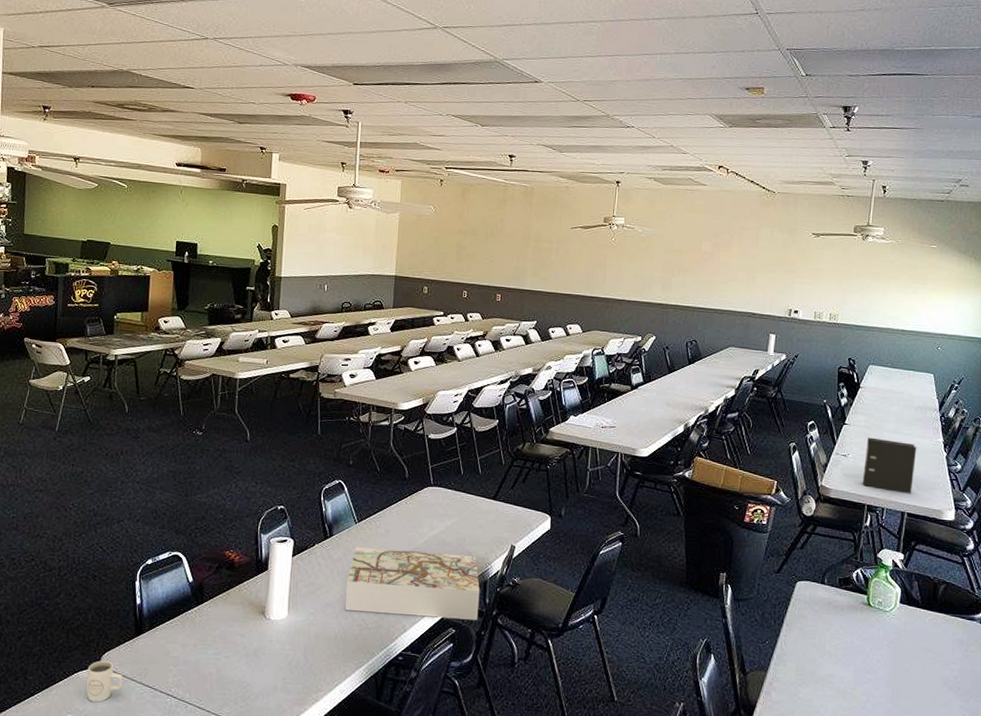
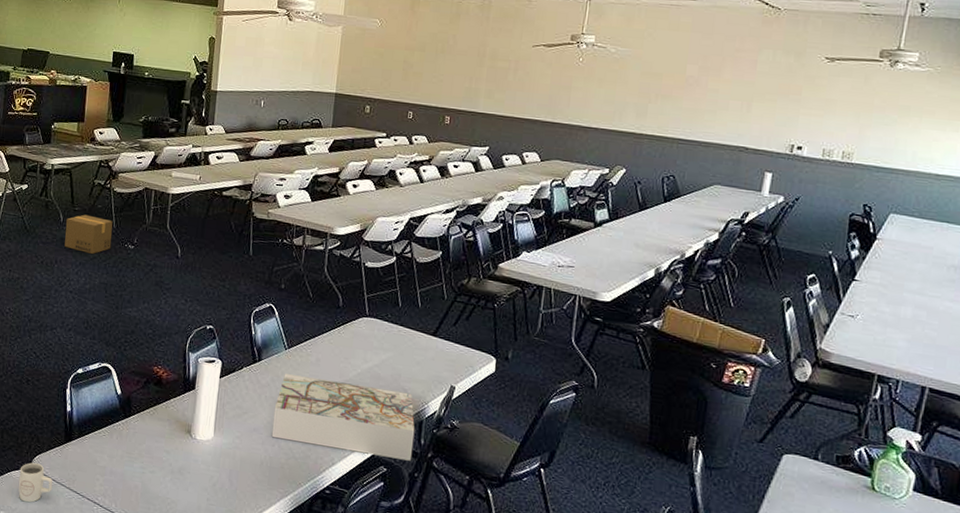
cardboard box: none [130,403,180,443] -> present [64,214,113,254]
binder: present [862,437,917,494] -> none [872,297,947,367]

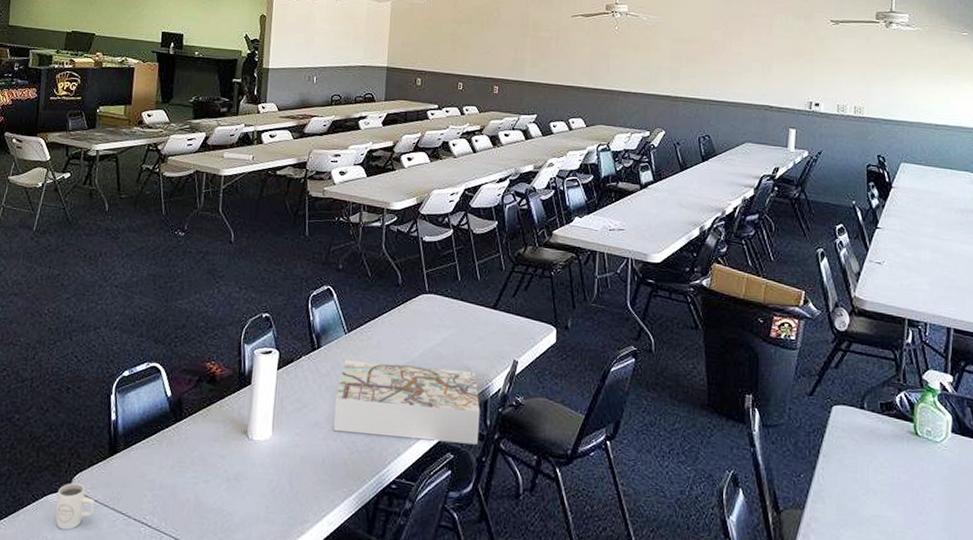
cardboard box: present [64,214,113,254] -> none [110,202,162,244]

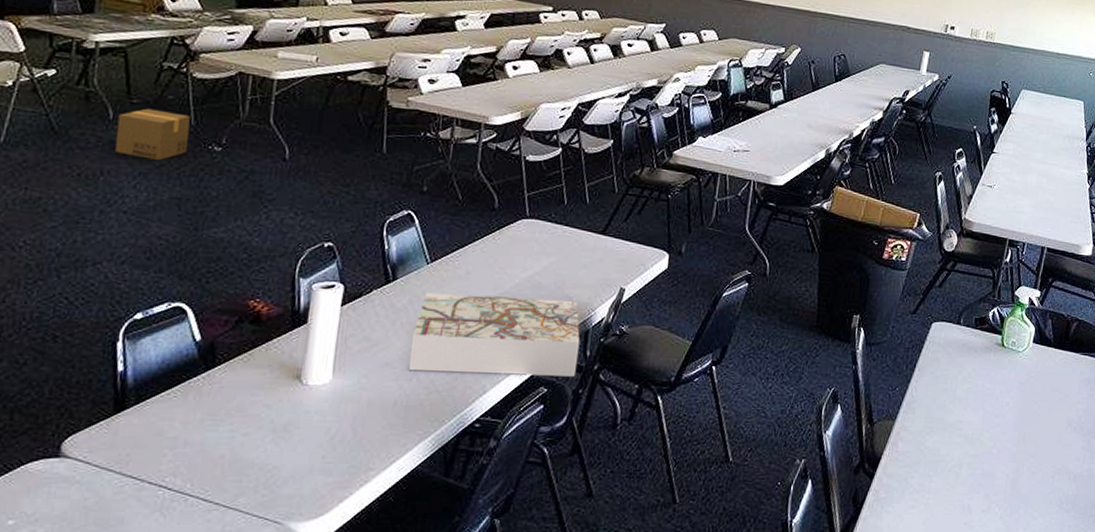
mug: present [55,482,96,530] -> none [37,446,95,502]
cardboard box: none [110,202,162,244] -> present [115,108,191,160]

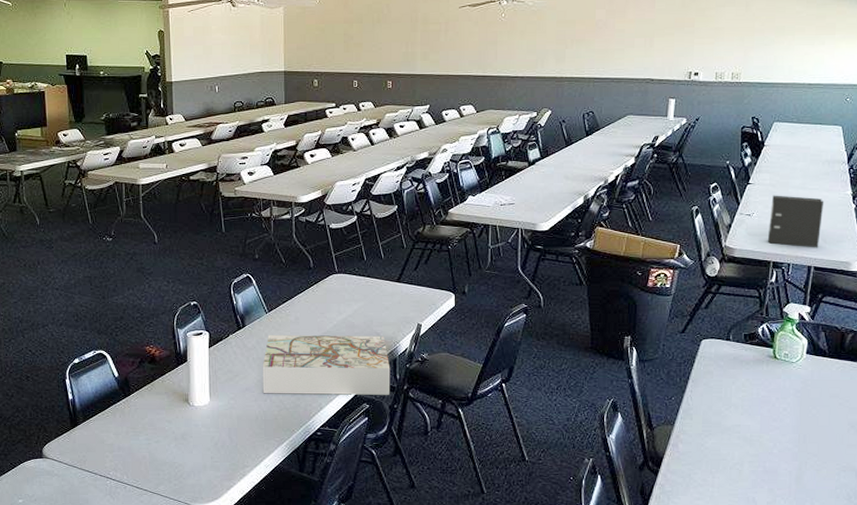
cardboard box: present [115,108,191,160] -> none [42,215,90,251]
binder: none [1005,167,1062,228] -> present [767,195,824,248]

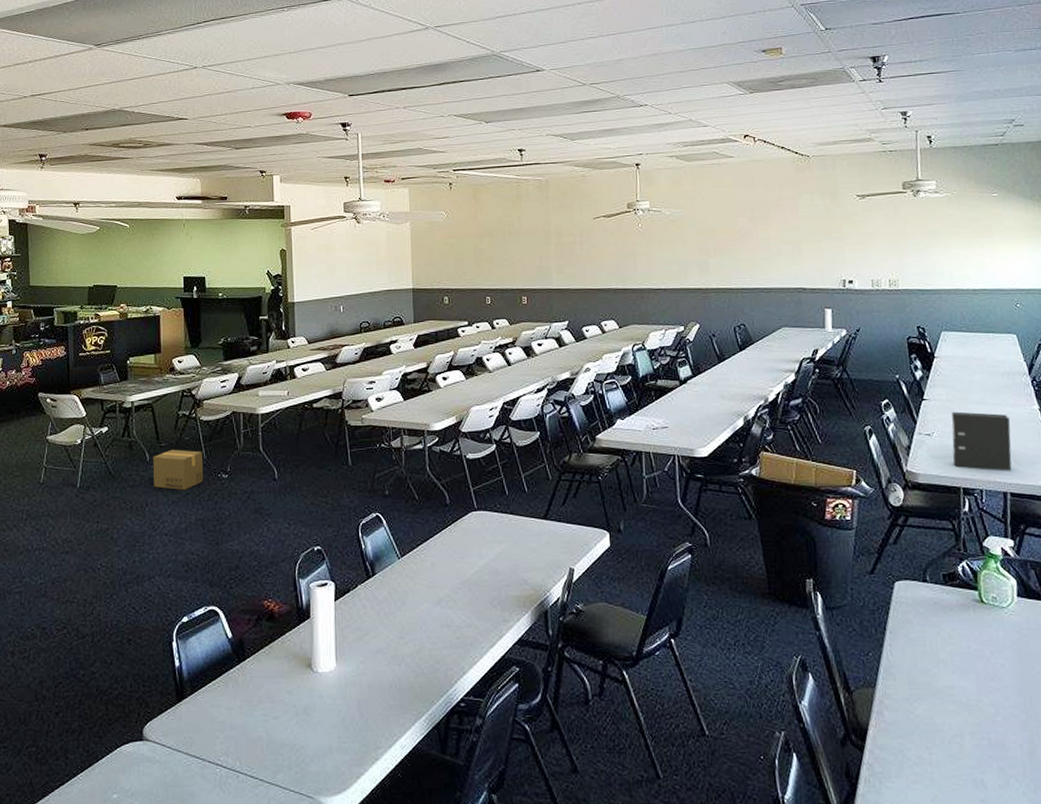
cardboard box: none [42,215,90,251] -> present [153,449,204,490]
board game: present [262,335,390,395] -> none [395,583,543,656]

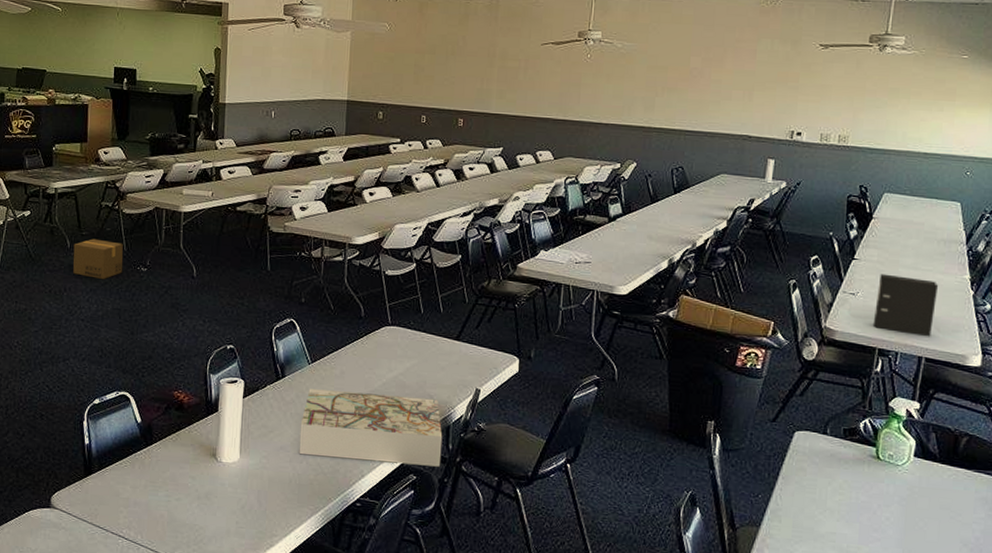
board game: none [395,583,543,656] -> present [299,389,443,467]

